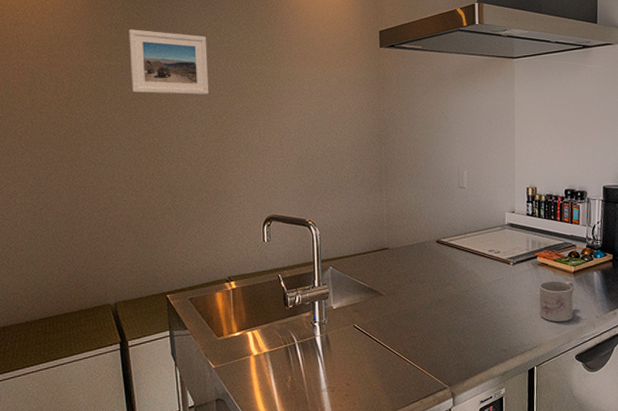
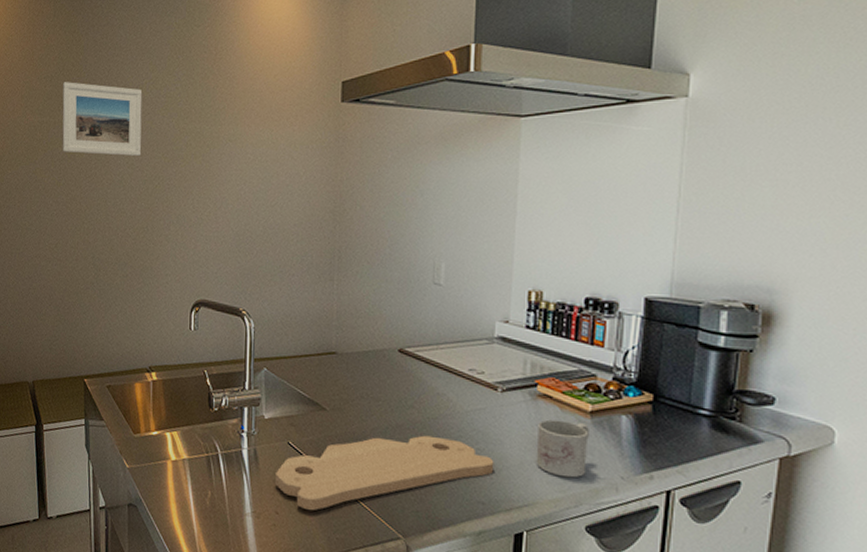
cutting board: none [345,305,511,379] -> present [275,435,494,511]

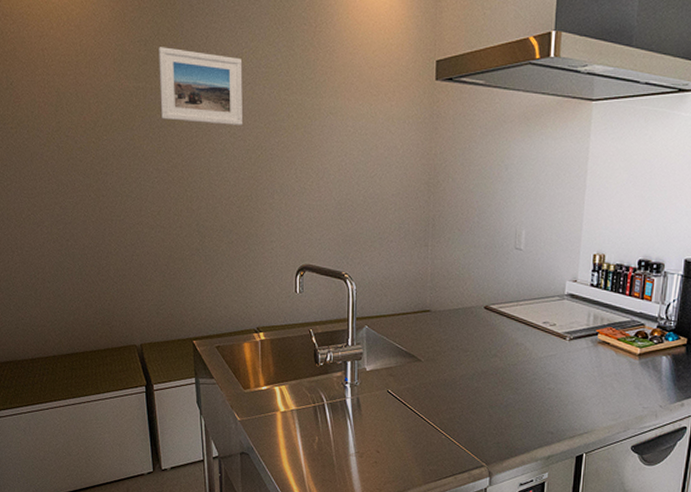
cutting board: present [275,435,494,511] -> none [376,379,562,448]
mug: present [536,419,589,478] -> none [595,362,637,409]

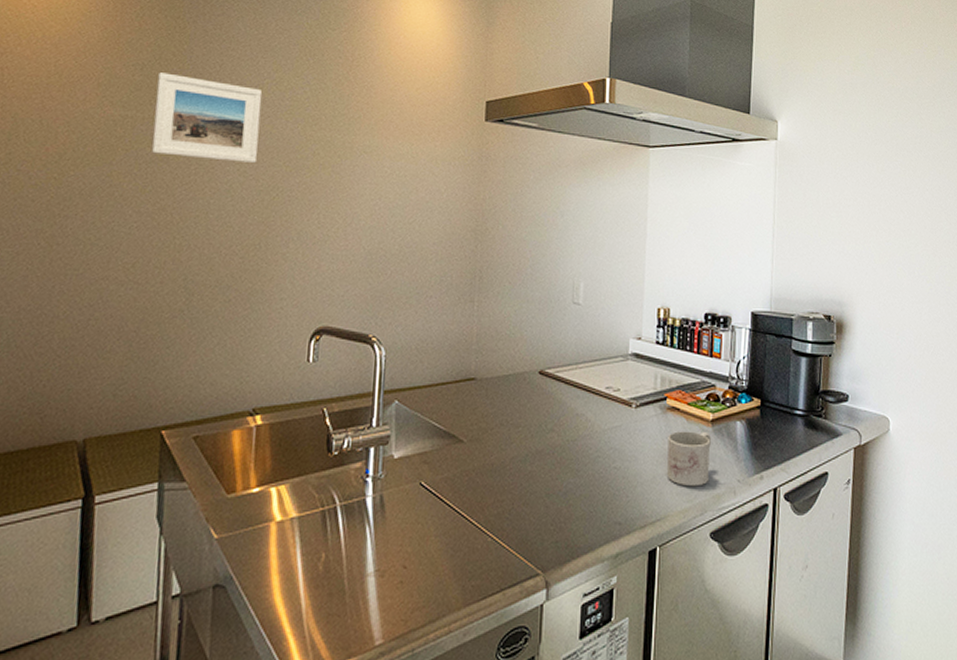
mug: none [595,362,637,409] -> present [666,431,711,487]

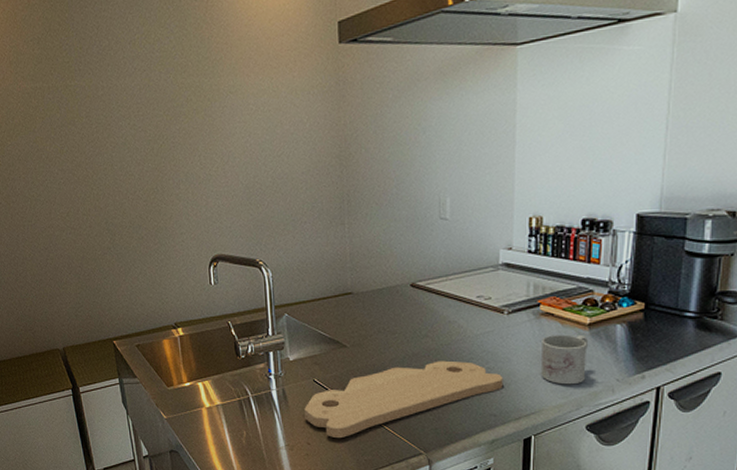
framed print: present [152,72,263,163] -> none [52,43,142,118]
cutting board: none [404,459,630,559] -> present [304,360,504,439]

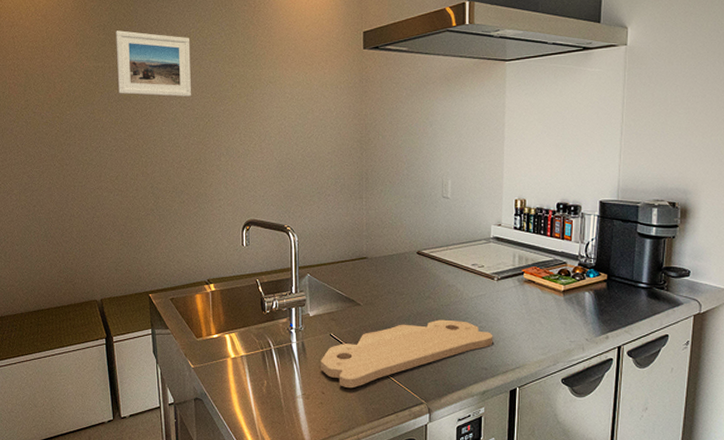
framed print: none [52,43,142,118] -> present [116,30,192,97]
mug: present [540,334,588,385] -> none [524,299,562,343]

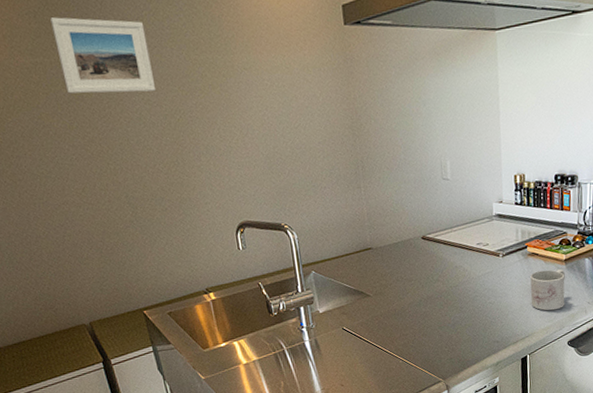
cutting board: present [321,319,493,389] -> none [336,299,503,378]
mug: none [524,299,562,343] -> present [530,269,565,311]

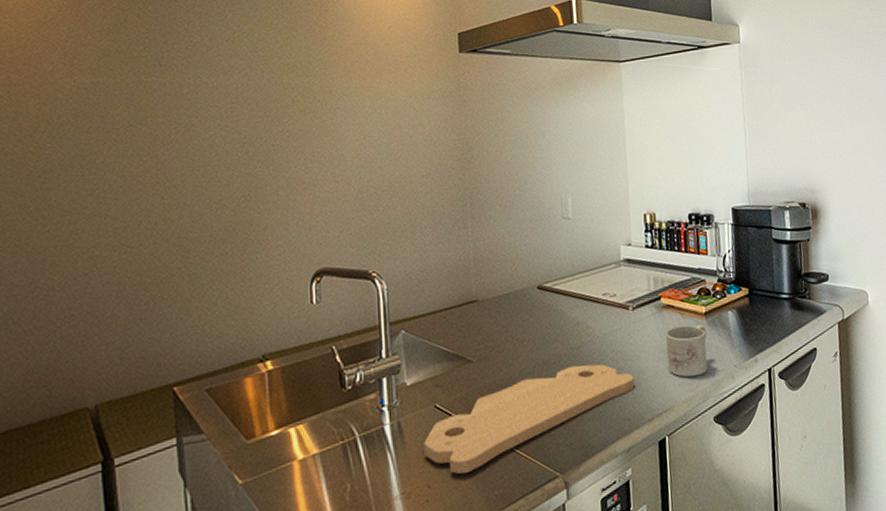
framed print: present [50,17,156,94] -> none [126,35,237,117]
cutting board: none [336,299,503,378] -> present [424,364,635,475]

